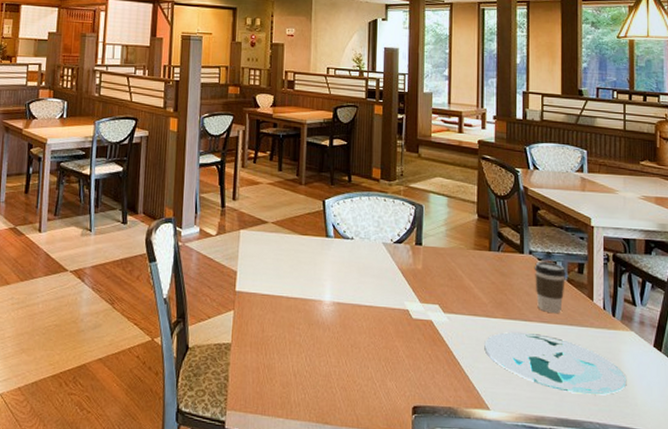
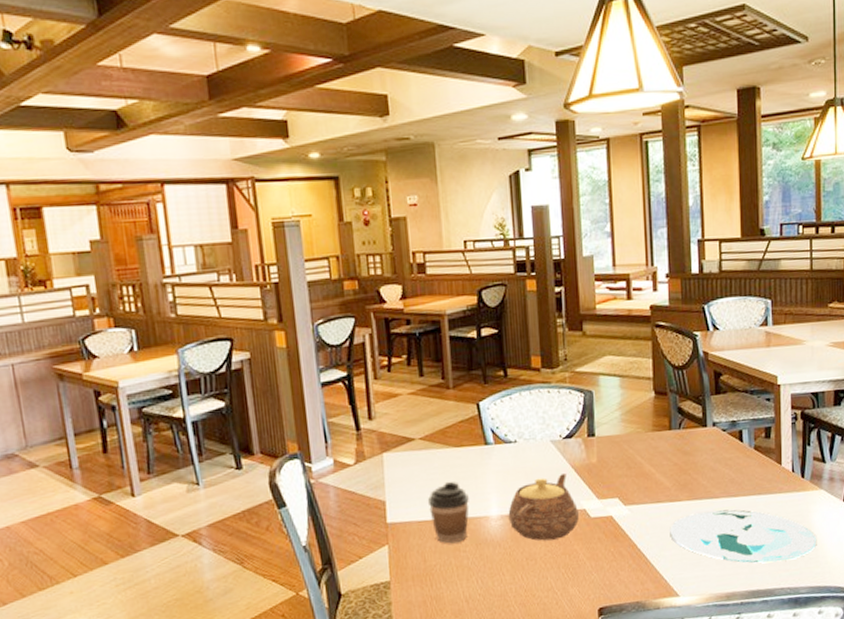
coffee cup: none [271,263,307,320] -> present [427,481,469,544]
teapot: none [339,274,403,333] -> present [508,474,580,541]
coffee cup: present [534,261,567,314] -> none [718,431,753,486]

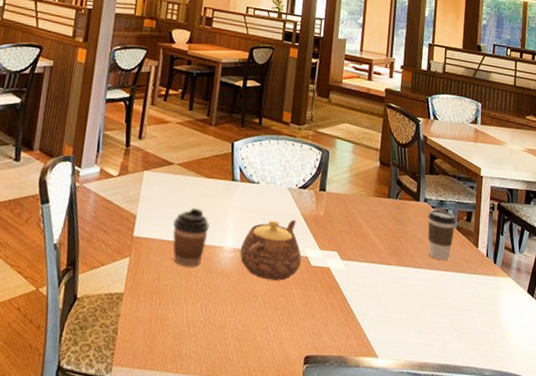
plate: present [670,509,817,563] -> none [377,279,503,340]
coffee cup: none [718,431,753,486] -> present [427,208,456,261]

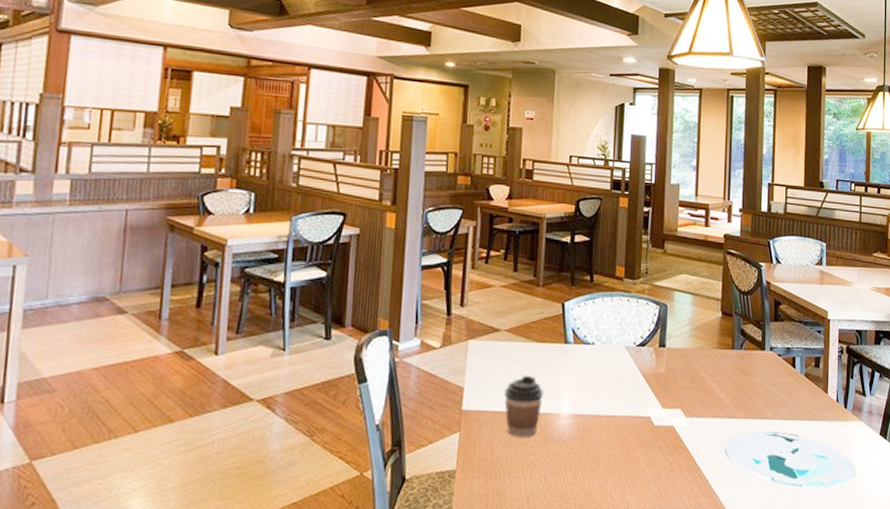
teapot: present [240,220,302,281] -> none [578,380,644,444]
plate: none [377,279,503,340] -> present [725,431,856,488]
coffee cup: present [427,208,456,261] -> none [774,357,804,410]

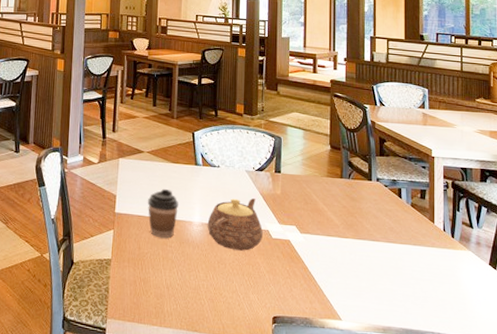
teapot: none [578,380,644,444] -> present [207,198,264,251]
plate: present [725,431,856,488] -> none [337,251,465,308]

